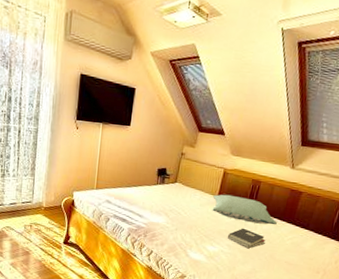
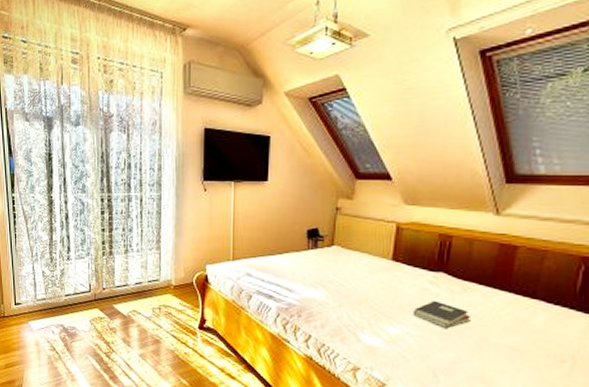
pillow: present [212,194,277,225] -> none [385,256,485,295]

